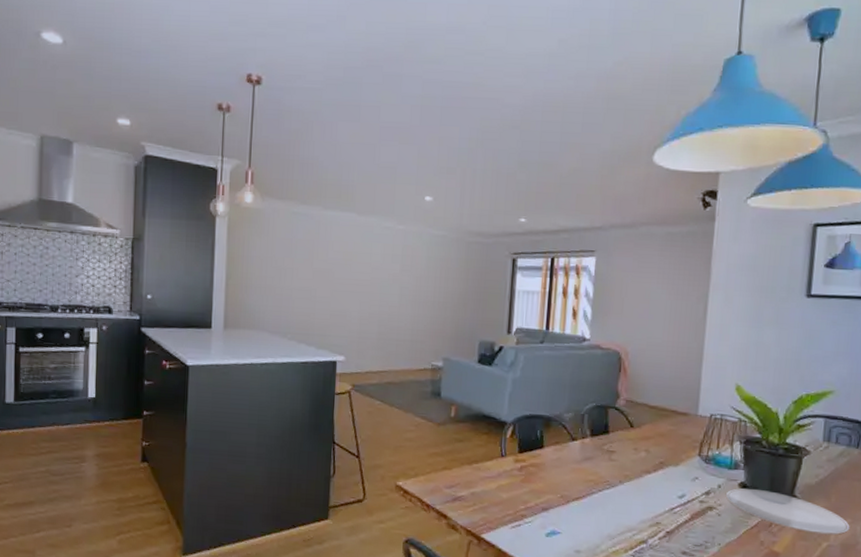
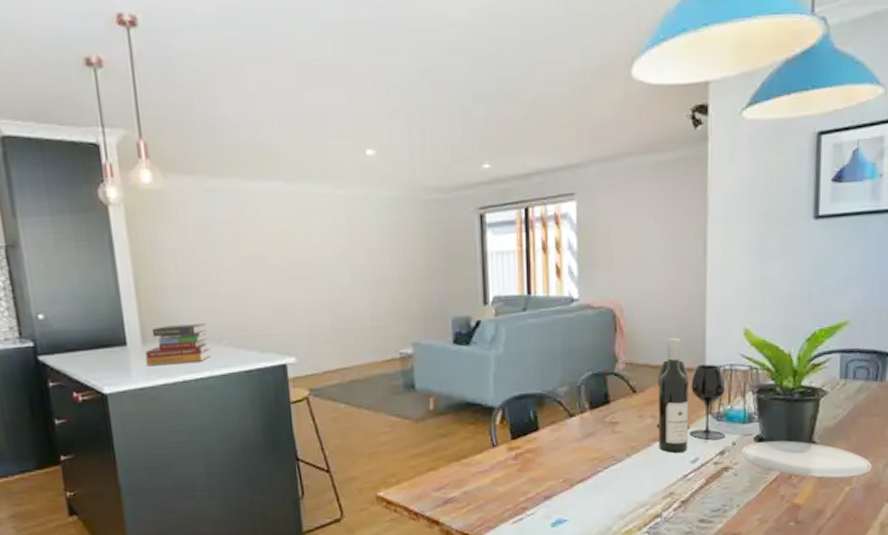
books: none [224,317,277,350] -> present [145,323,211,367]
wine glass: none [649,402,716,481] -> present [656,360,726,440]
bottle: none [650,383,682,487] -> present [659,337,688,453]

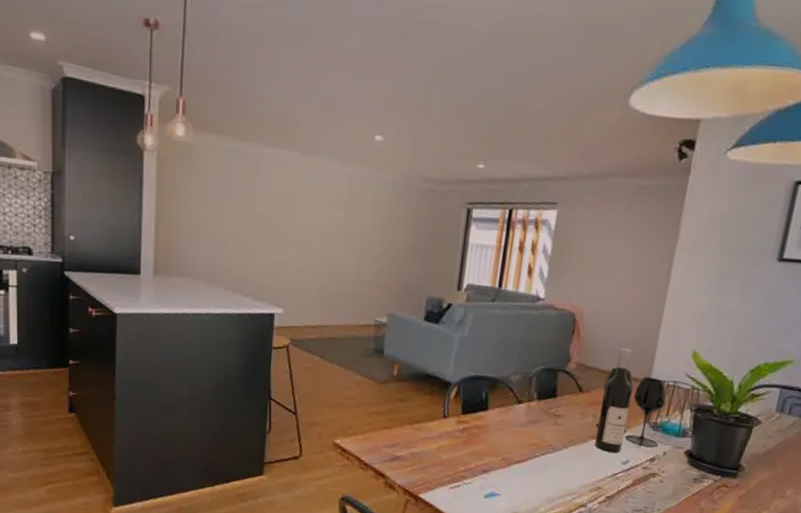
books: present [145,323,211,367] -> none [155,263,211,299]
plate: present [742,440,872,479] -> none [670,456,792,505]

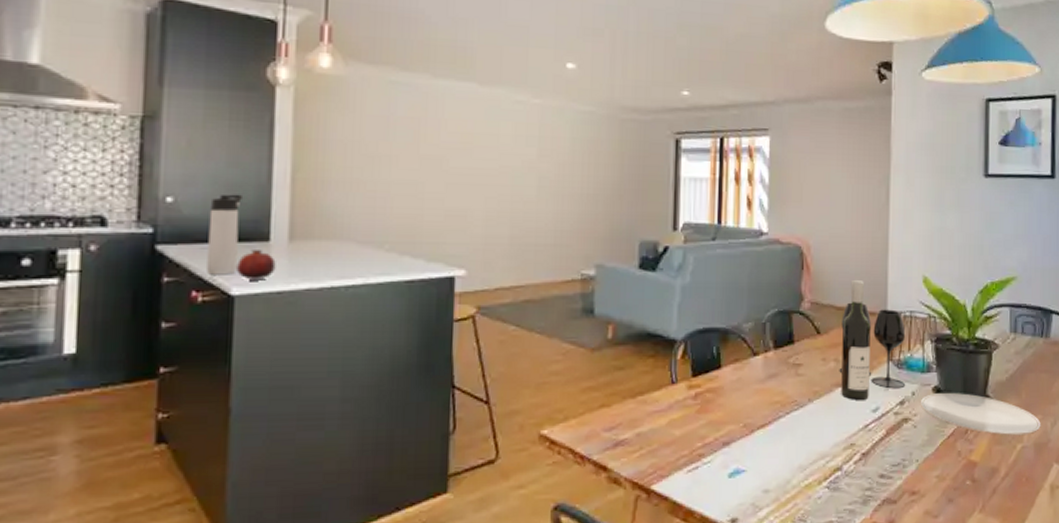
thermos bottle: none [98,236,122,298] -> present [207,194,244,275]
fruit: none [118,280,145,304] -> present [237,250,276,280]
plate: none [670,456,792,505] -> present [921,392,1041,436]

